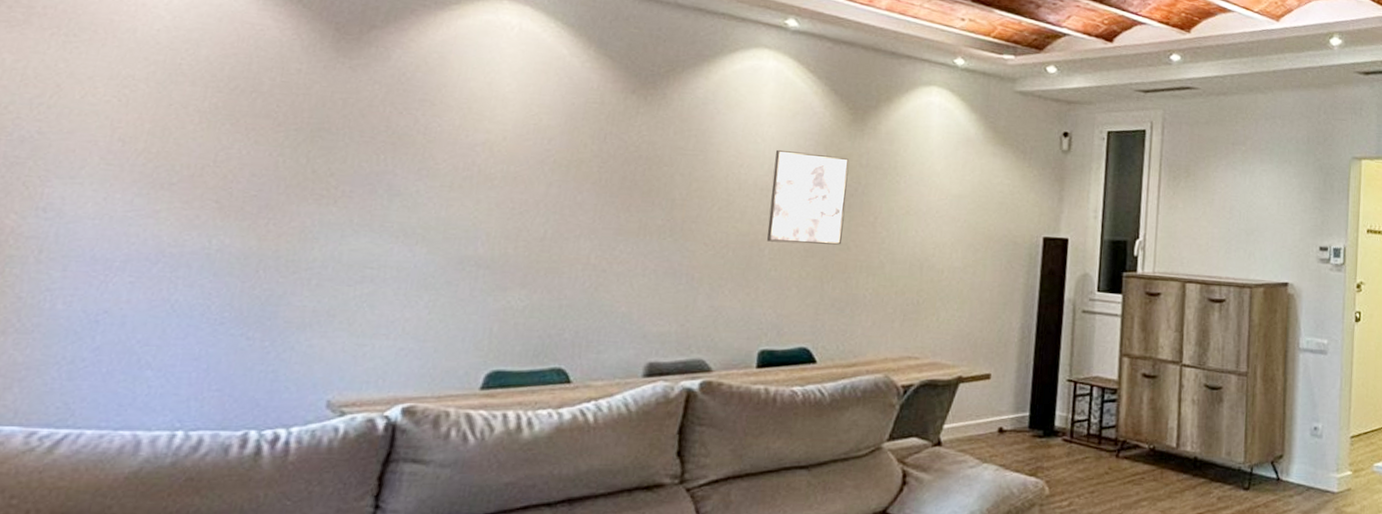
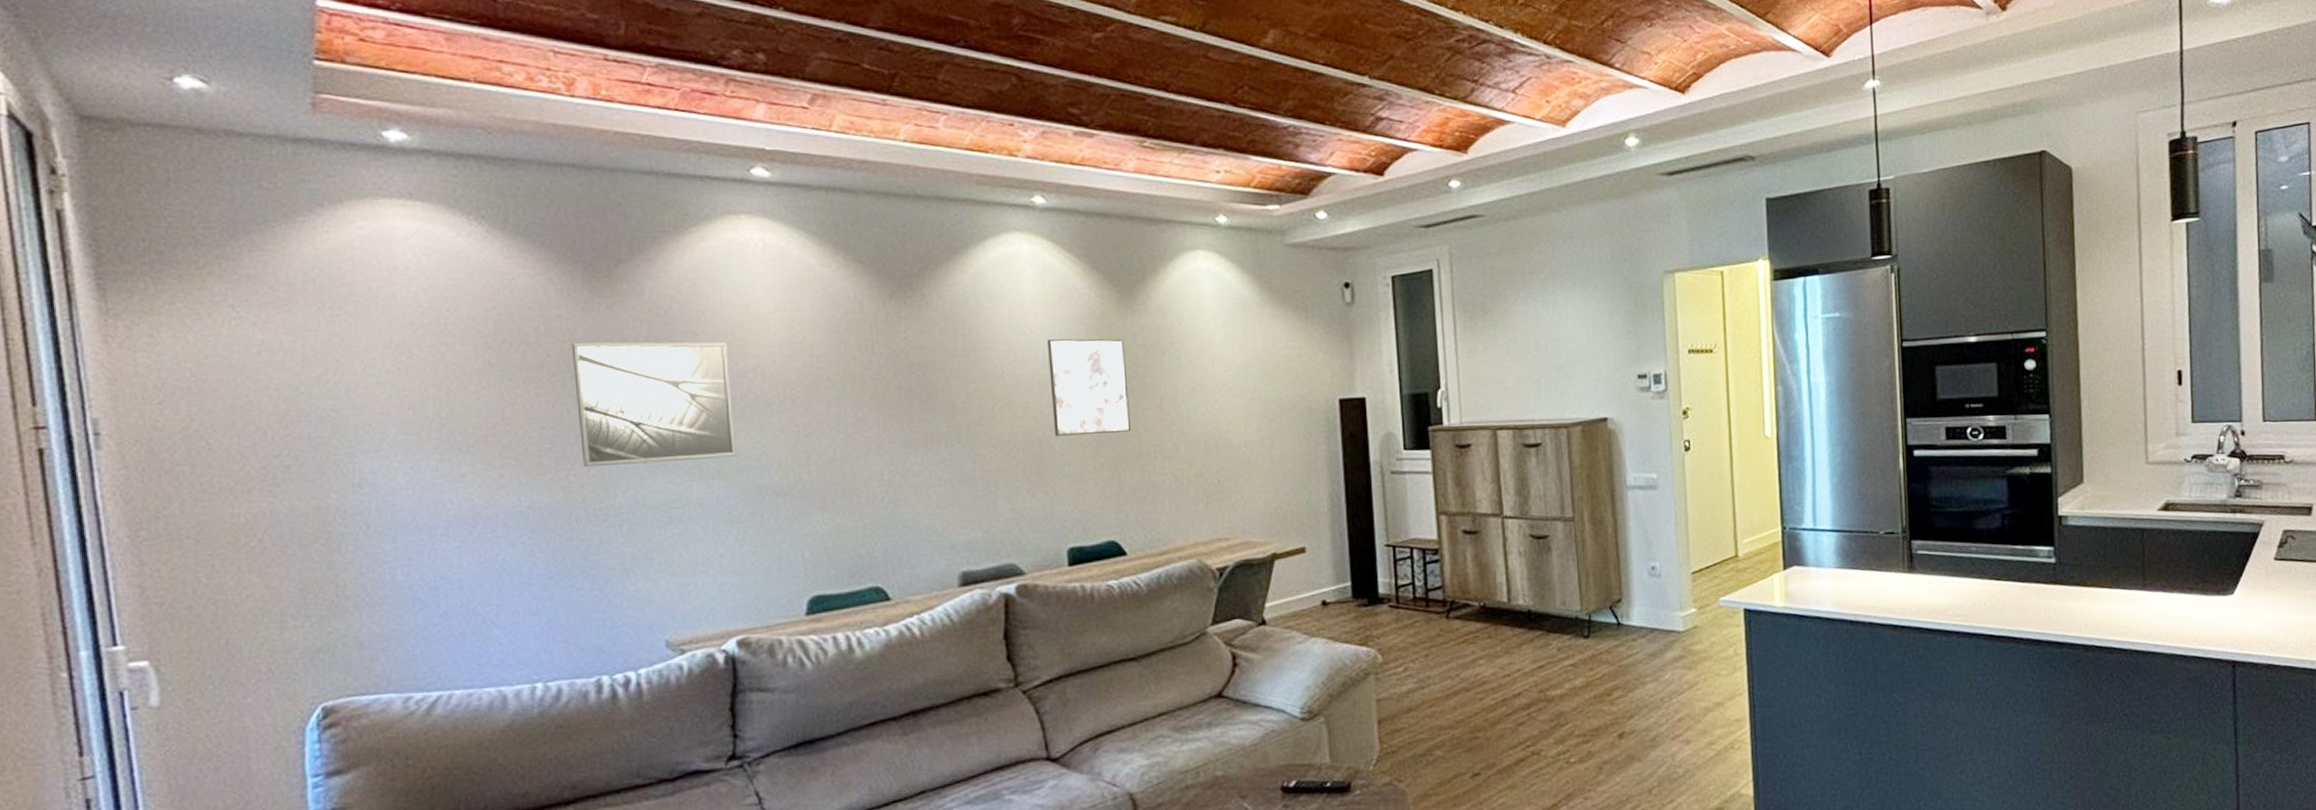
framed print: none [286,96,461,225] -> present [571,342,737,468]

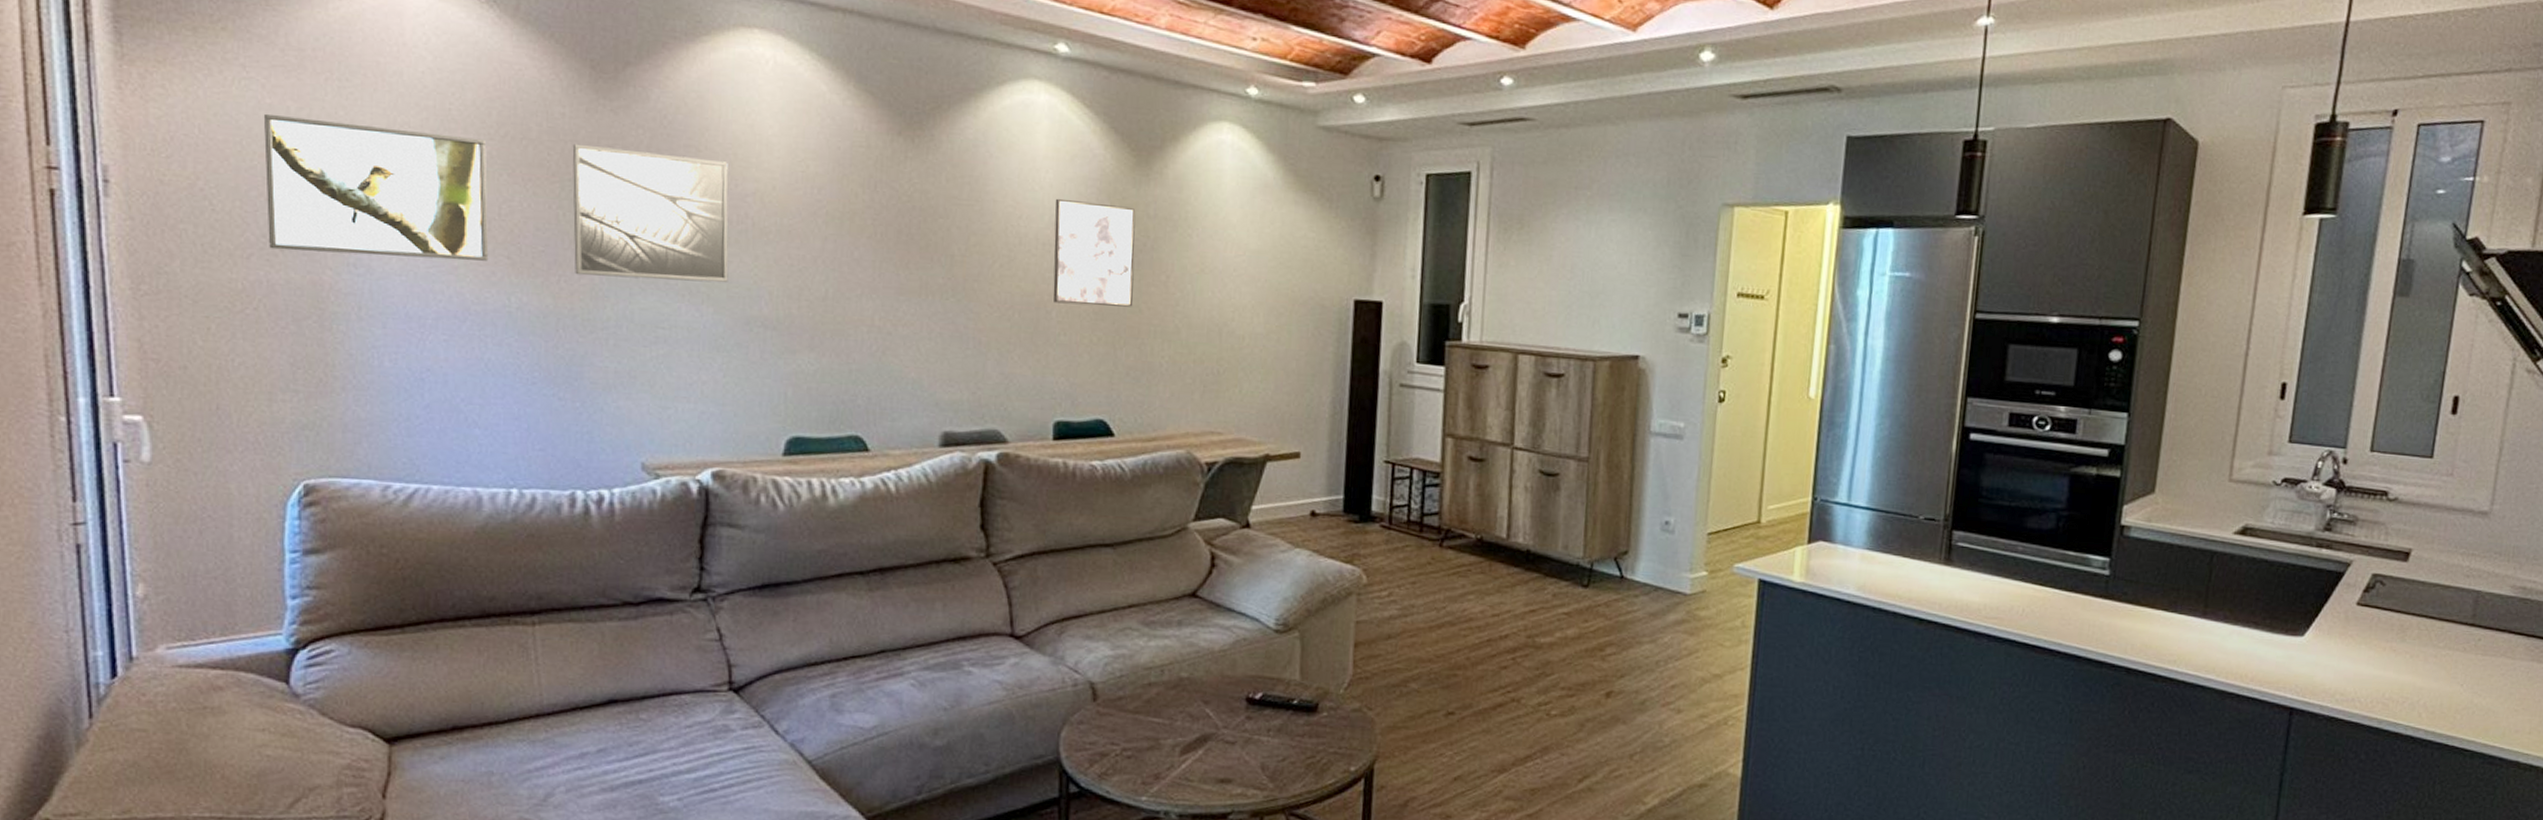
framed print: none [256,348,496,480] -> present [263,113,489,261]

